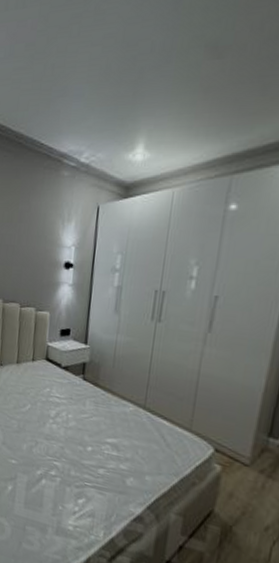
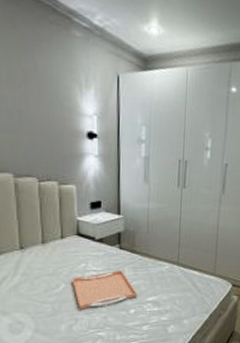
serving tray: none [37,399,97,436] -> present [72,269,138,310]

